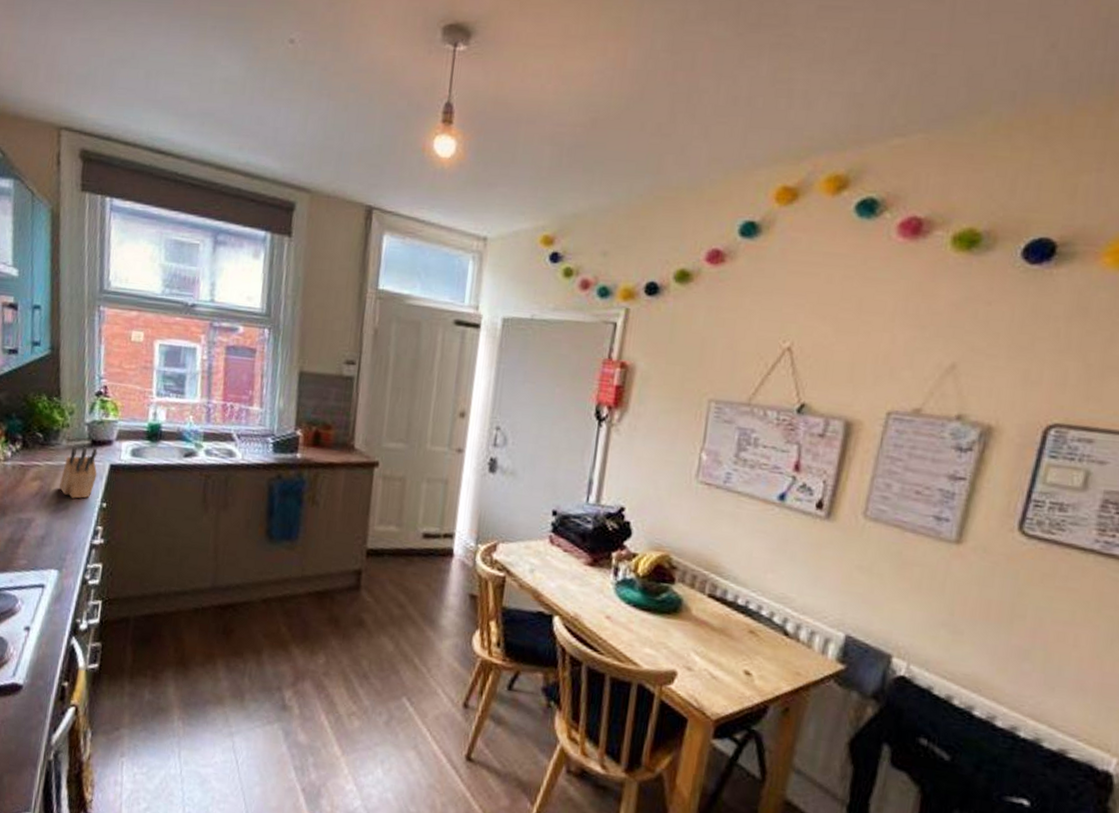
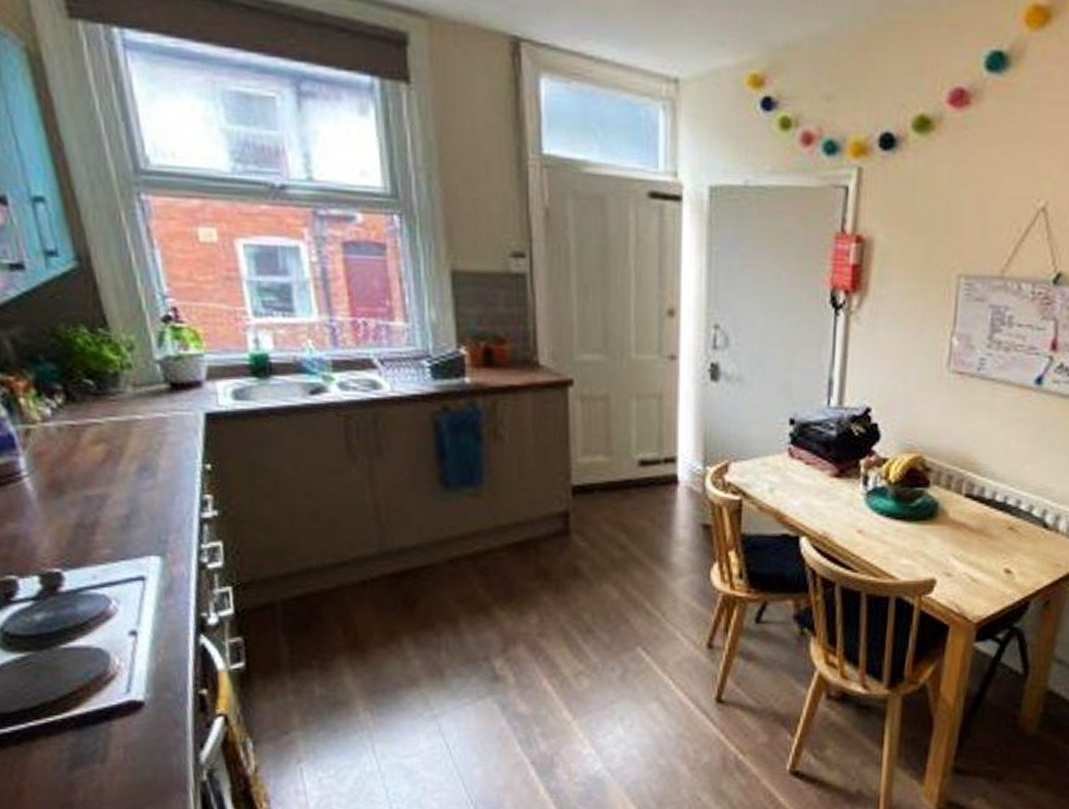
knife block: present [59,447,98,499] -> none [135,393,189,463]

